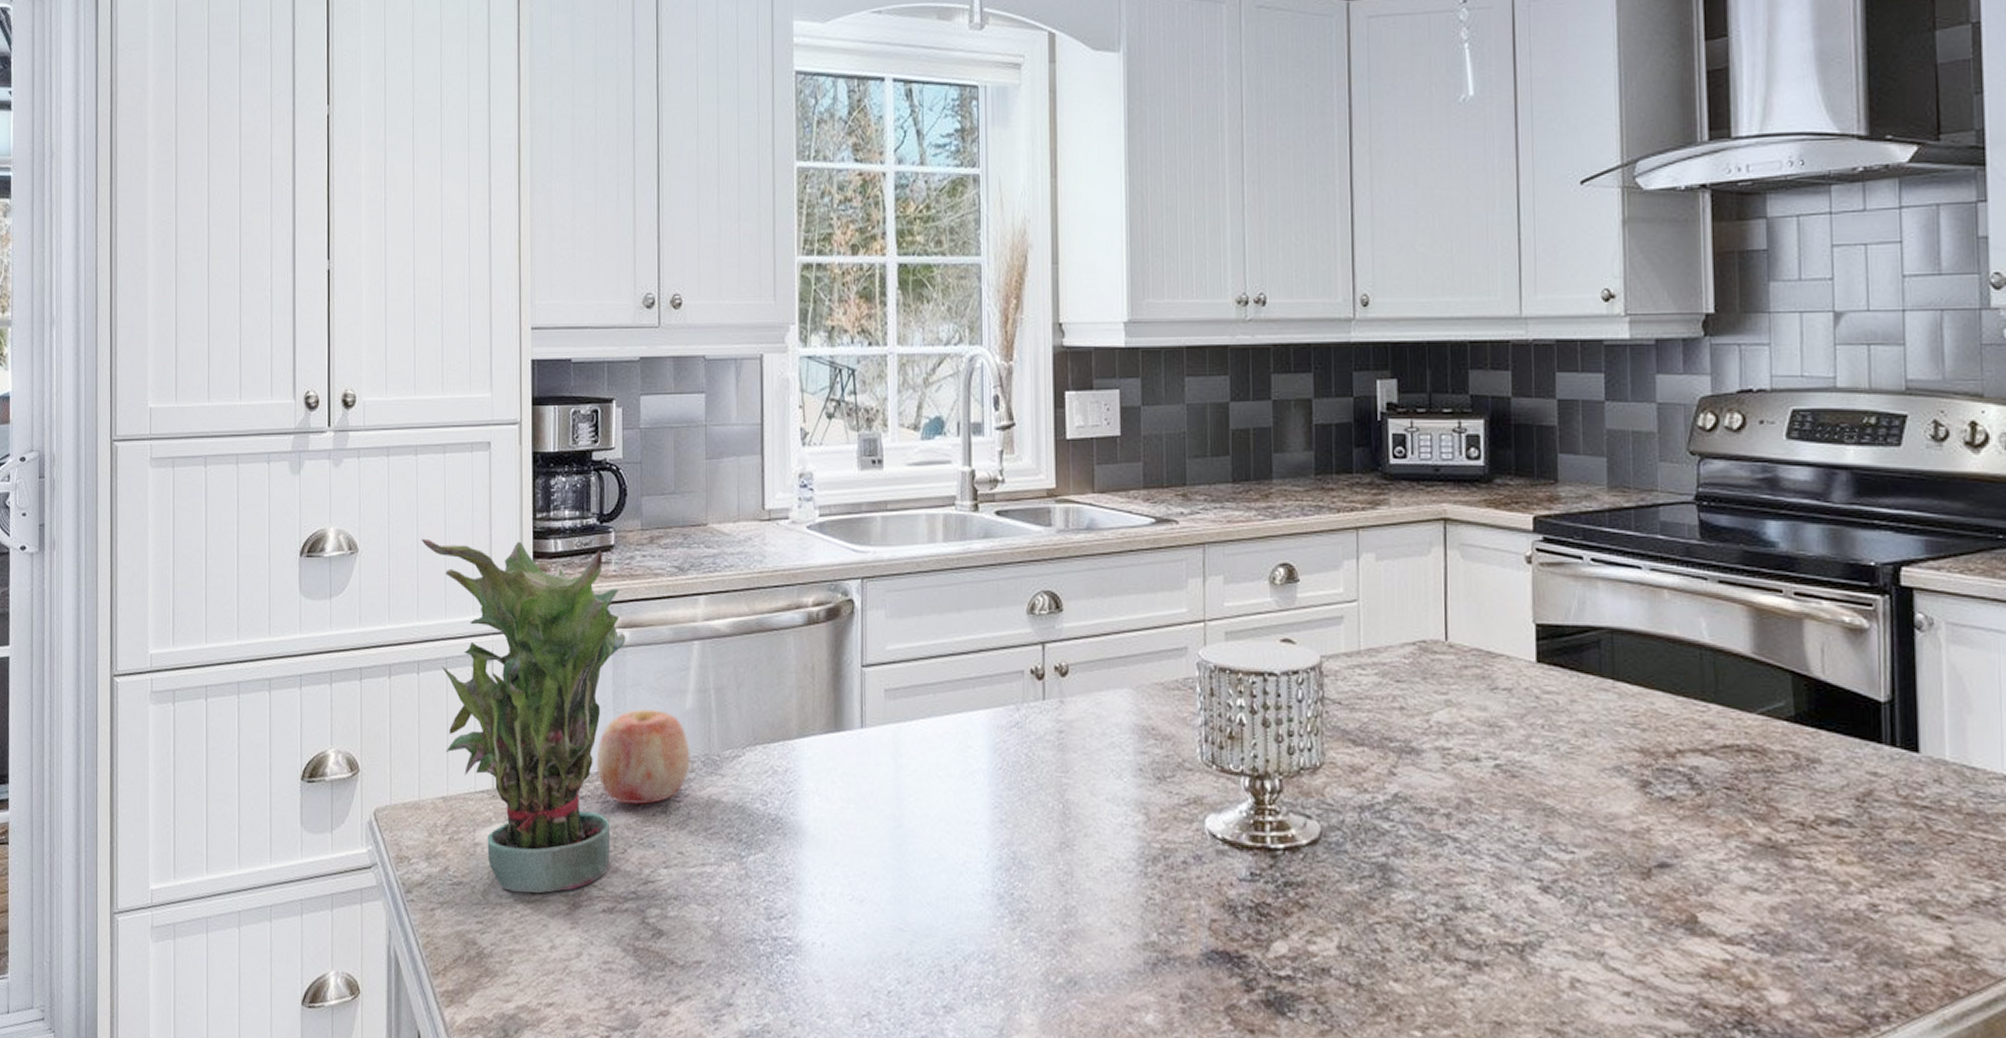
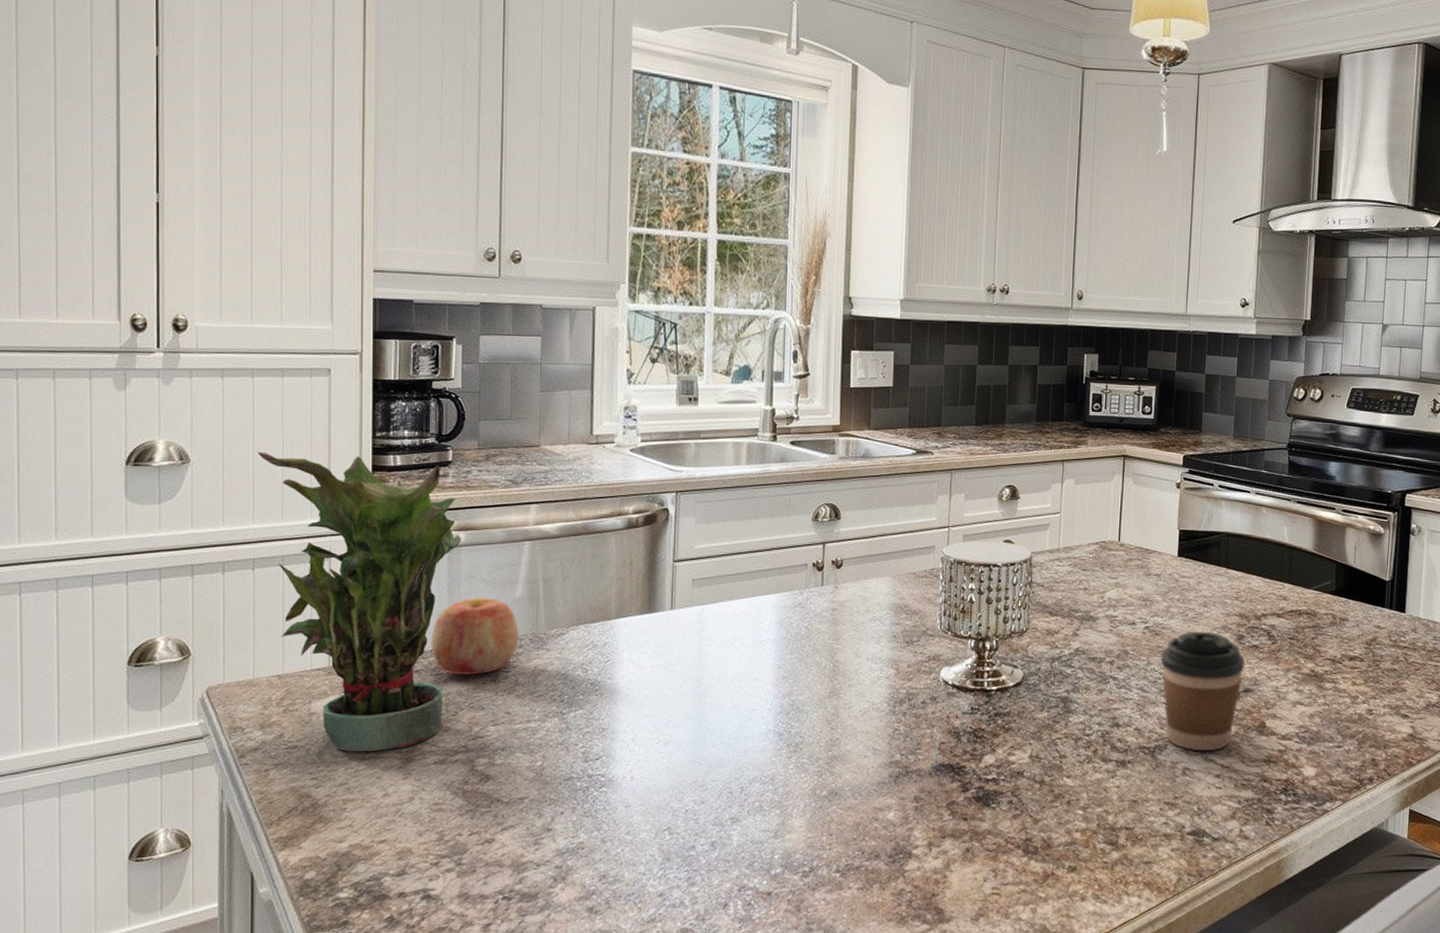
coffee cup: none [1522,773,1655,956] -> present [1160,631,1245,751]

